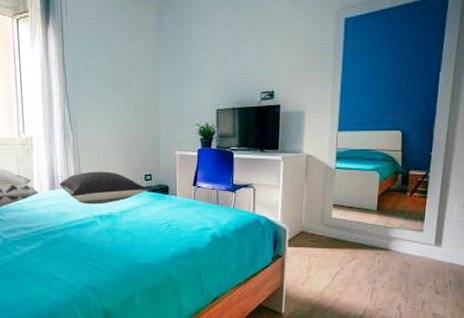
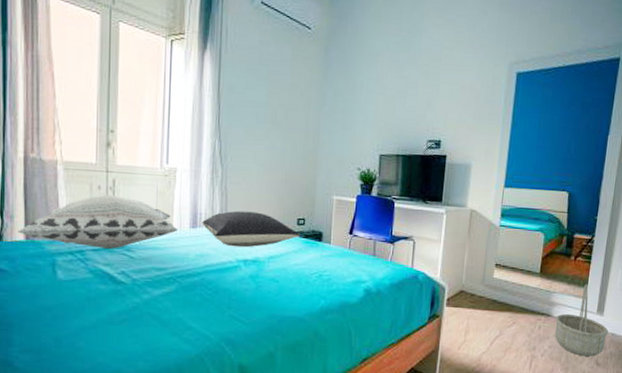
basket: none [394,218,447,286] -> present [554,284,609,357]

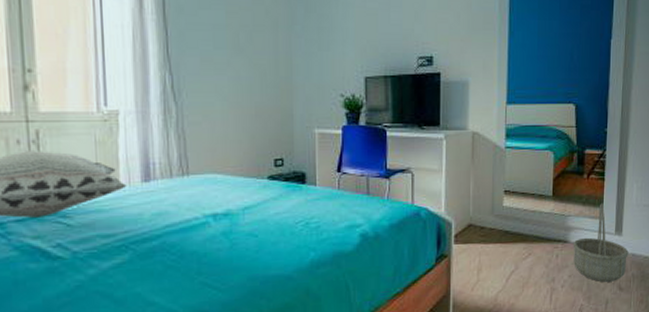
pillow: present [202,210,300,248] -> none [156,155,279,200]

